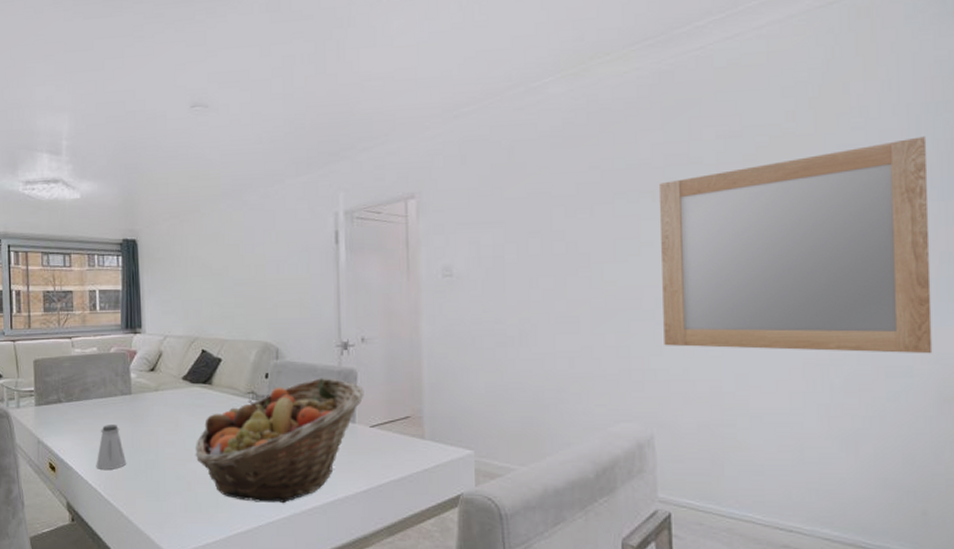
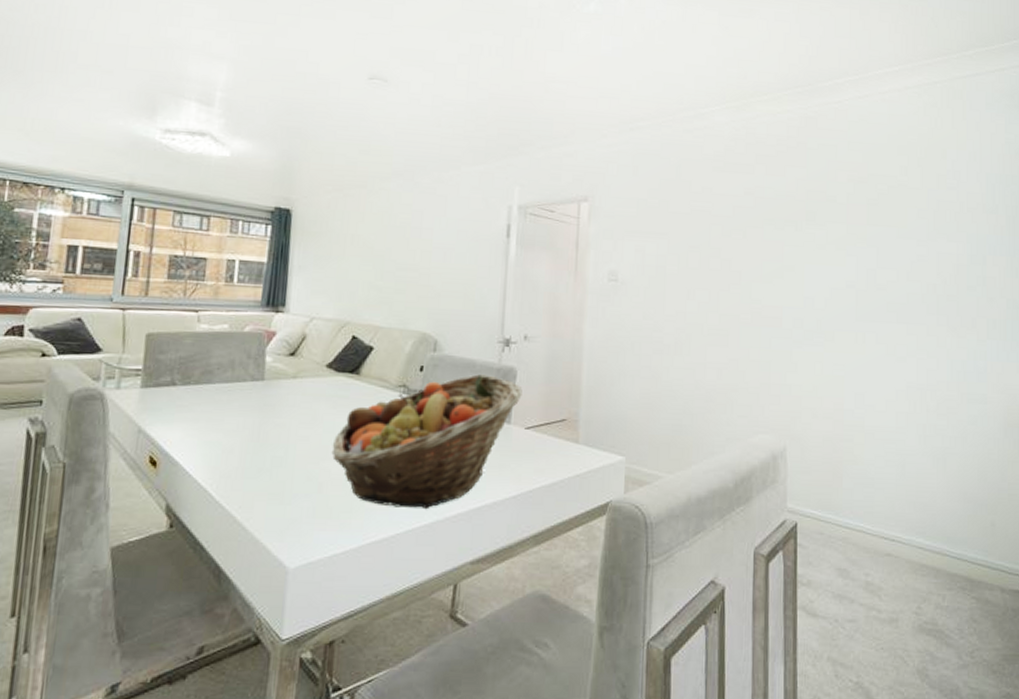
saltshaker: present [96,425,127,469] -> none [209,414,249,467]
home mirror: present [658,136,933,354] -> none [799,201,1001,385]

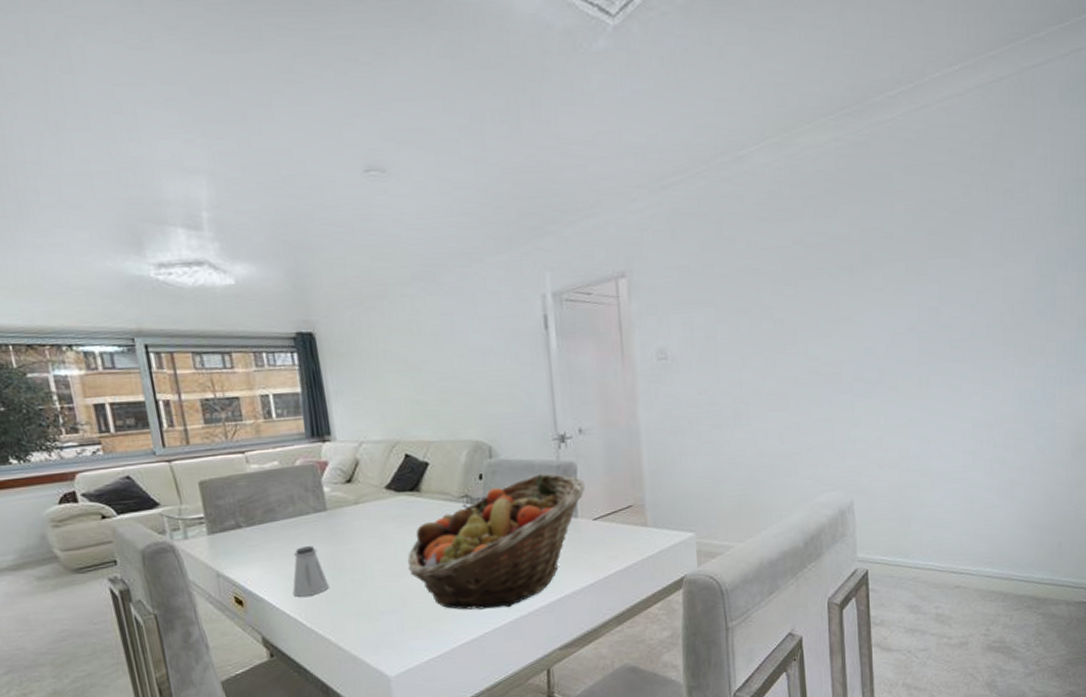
saltshaker: none [209,414,249,467] -> present [292,546,330,597]

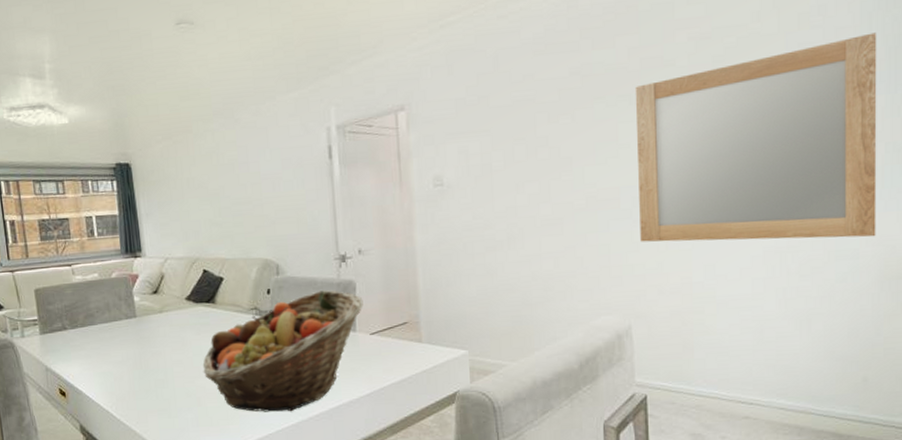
saltshaker: present [292,546,330,597] -> none [106,348,137,392]
home mirror: none [855,211,1072,417] -> present [634,32,877,242]

